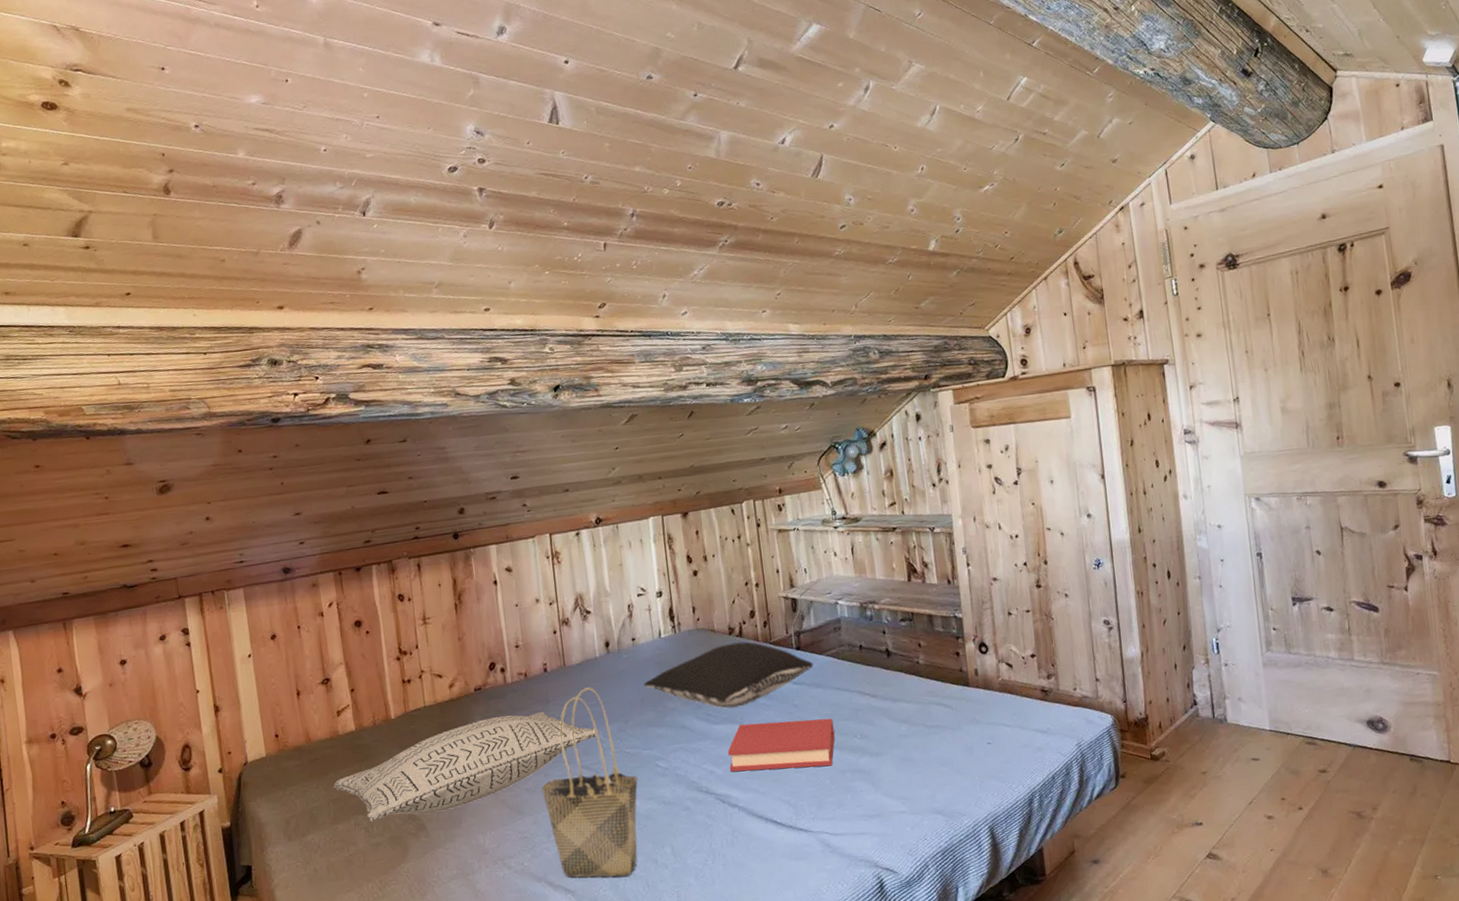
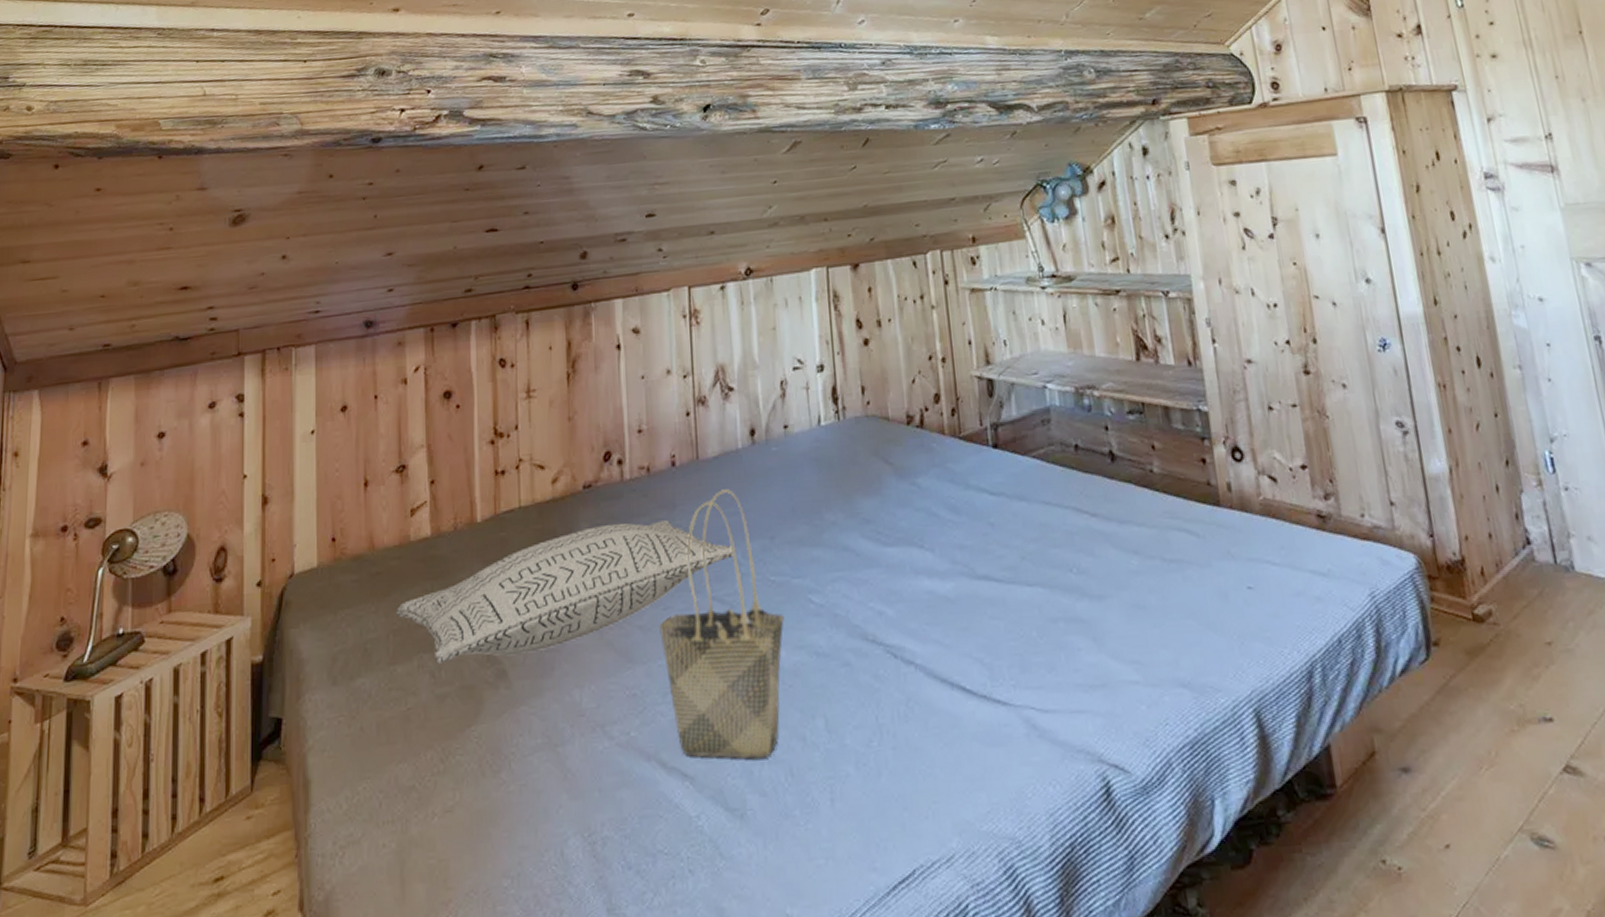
pillow: present [643,641,813,709] -> none [796,434,1015,525]
hardback book: present [727,718,835,772] -> none [901,543,1044,615]

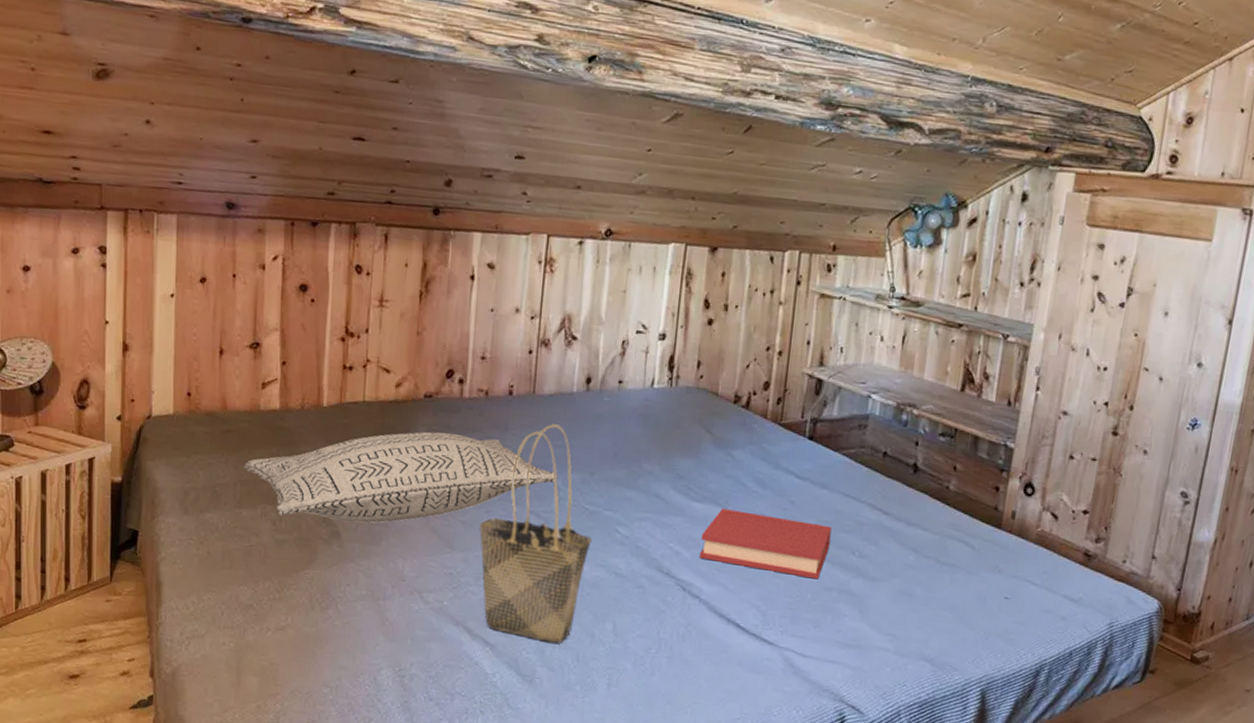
hardback book: none [901,543,1044,615] -> present [699,508,832,580]

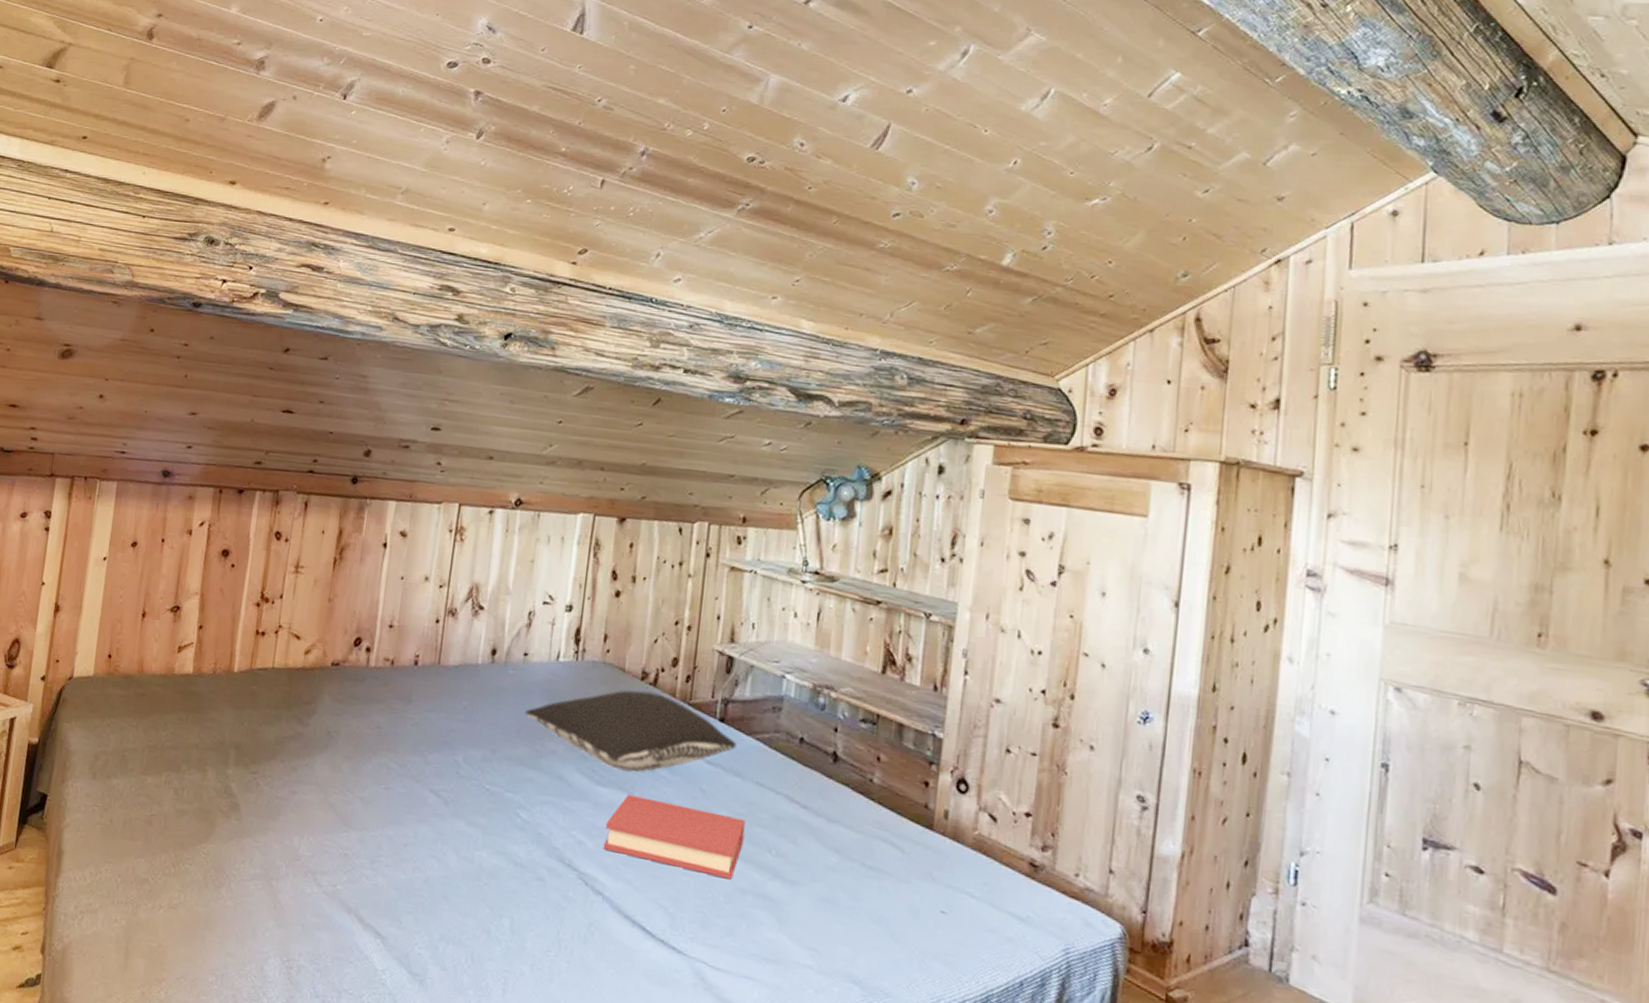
pillow: present [243,431,558,523] -> none [153,700,459,796]
tote bag: present [479,424,592,644] -> none [377,696,491,939]
pillow: none [621,413,825,489] -> present [525,690,737,773]

